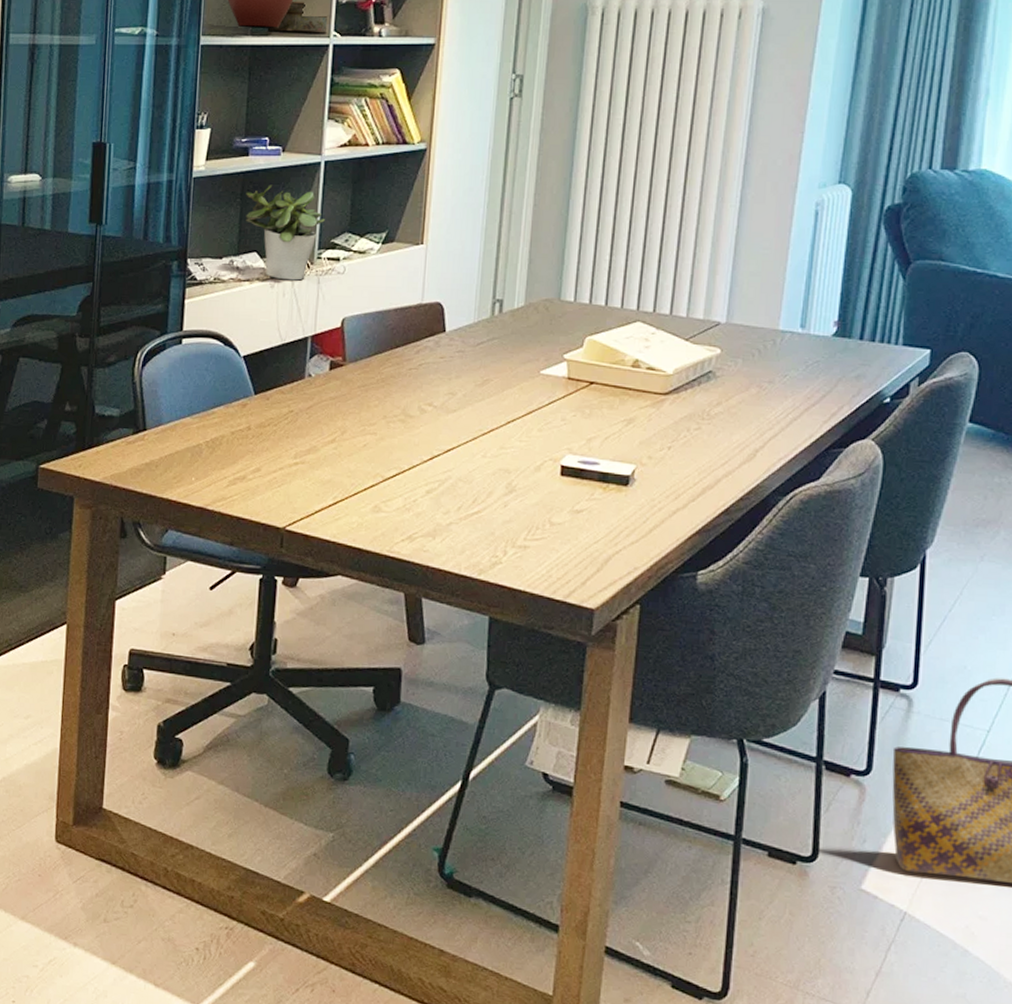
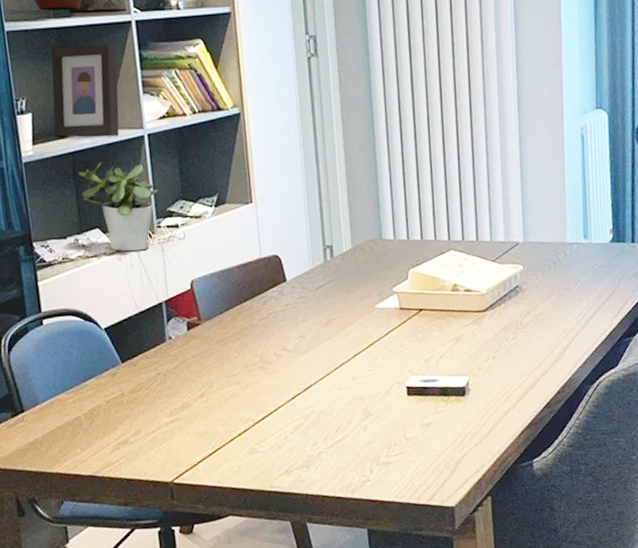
picture frame: none [229,65,309,160] -> present [51,43,120,139]

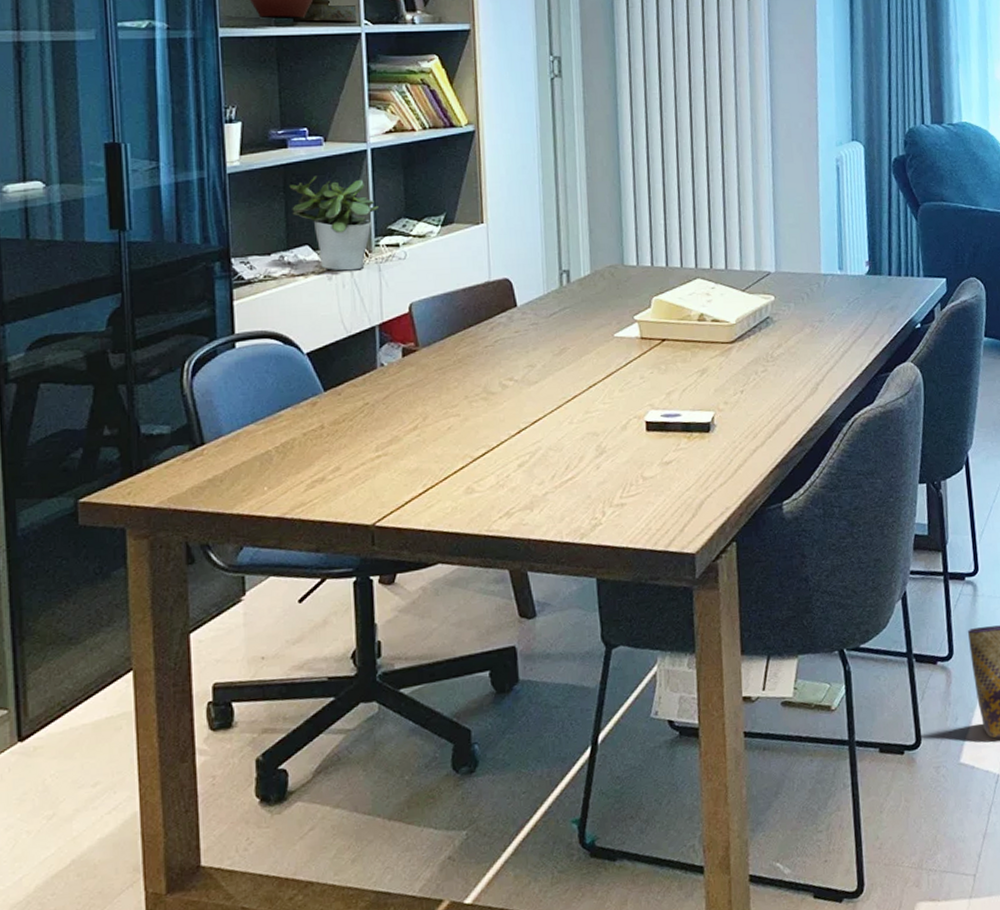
picture frame: present [51,43,120,139] -> none [265,54,343,150]

